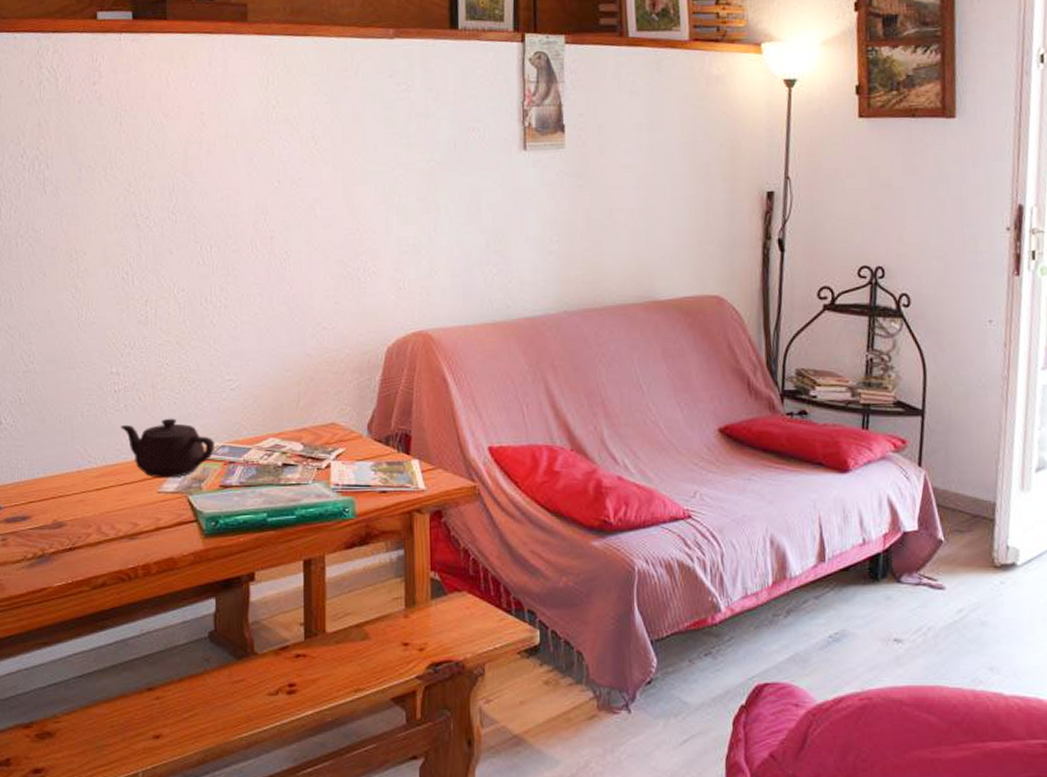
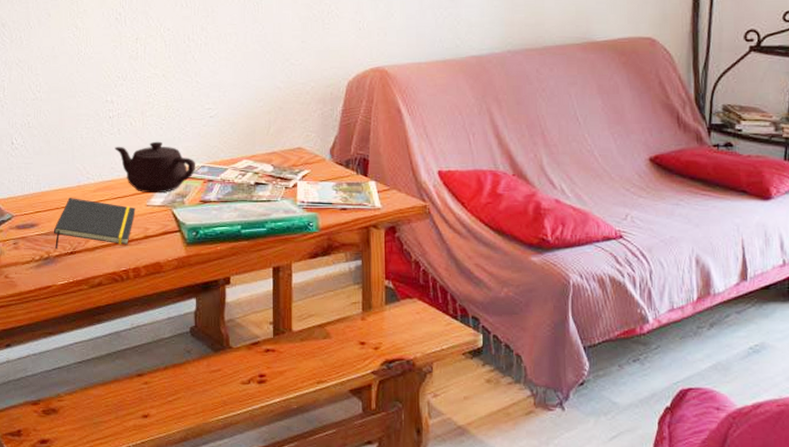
notepad: none [50,485,145,544] -> present [54,198,136,248]

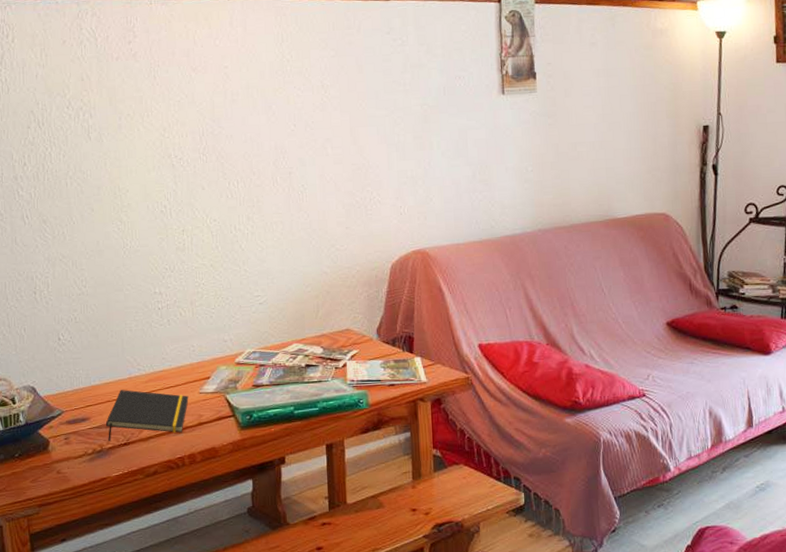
teapot: present [114,141,196,194] -> none [165,329,248,381]

